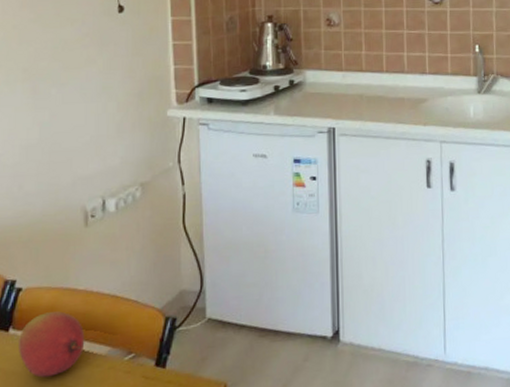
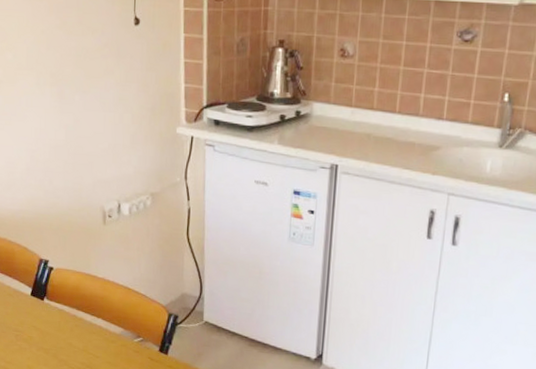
fruit: present [19,311,85,378] -> none [52,291,103,343]

